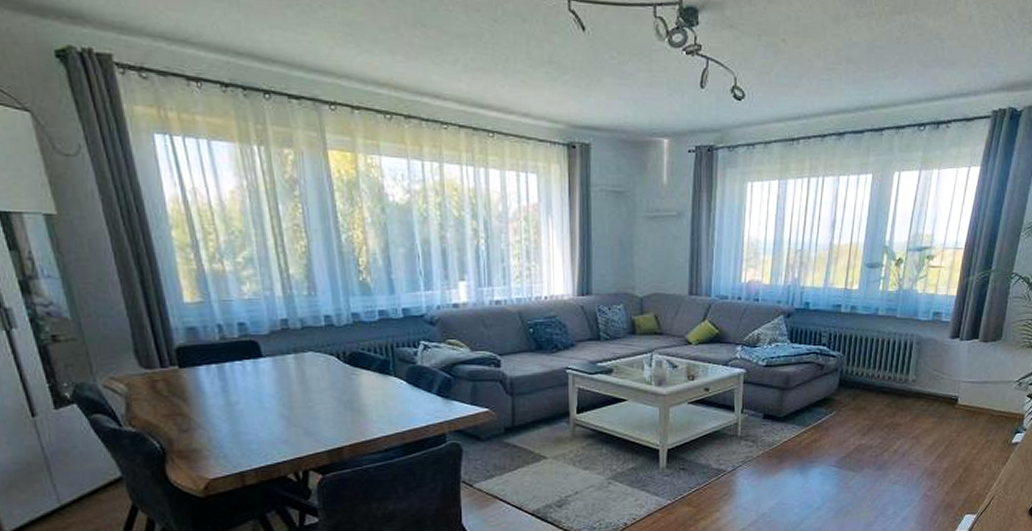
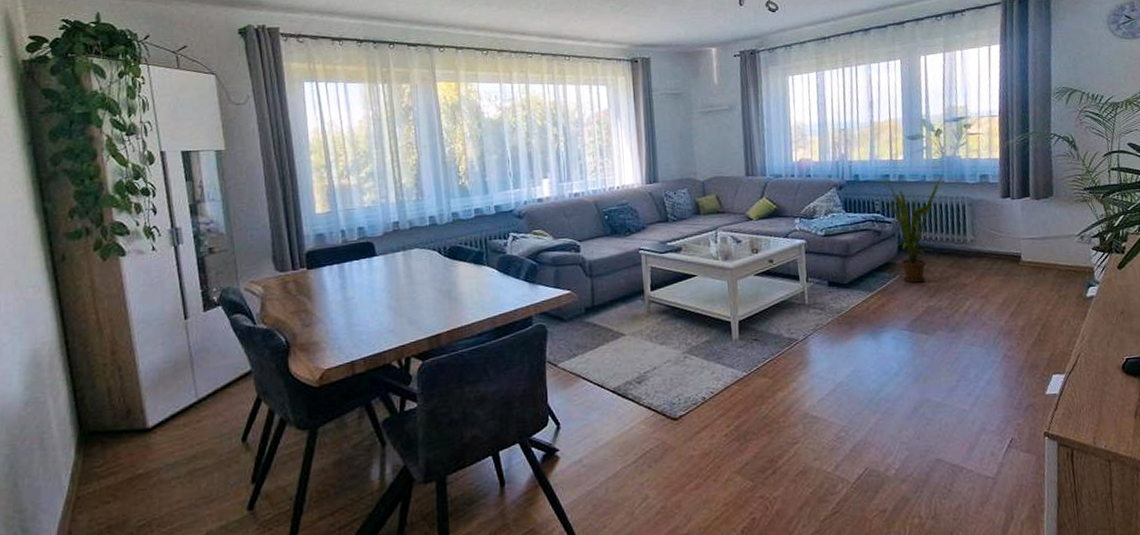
house plant: none [827,308,896,420] -> present [876,177,943,283]

